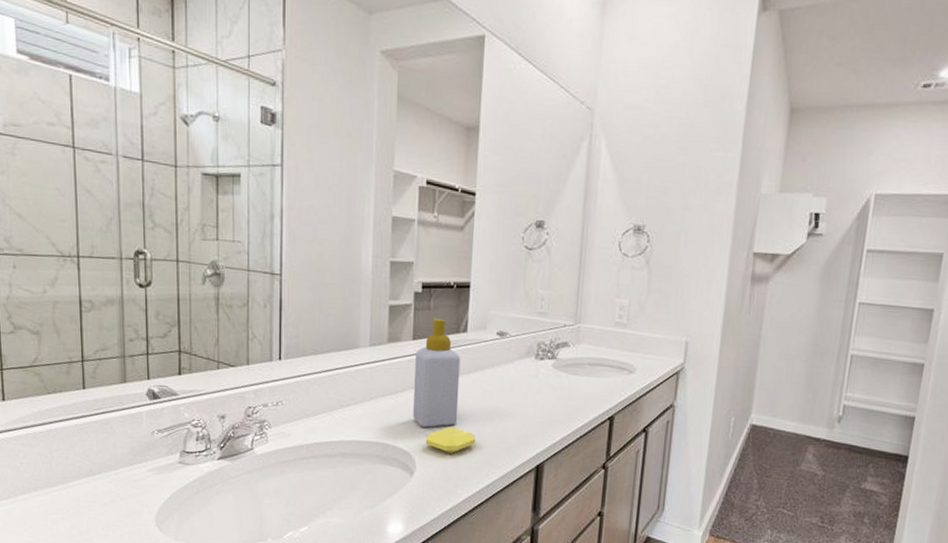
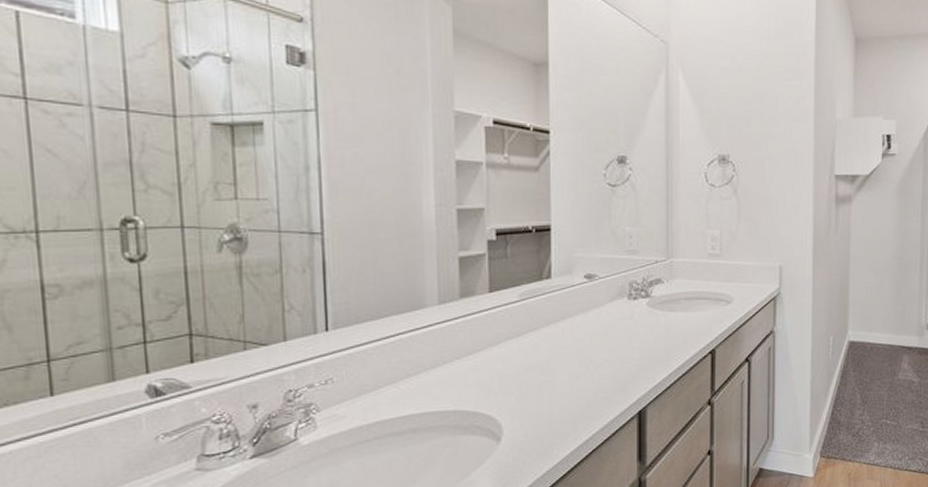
soap bottle: present [412,318,461,428] -> none [494,266,547,387]
soap bar: present [425,426,476,453] -> none [512,382,570,412]

